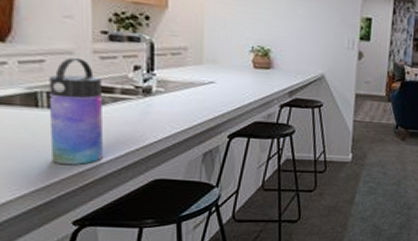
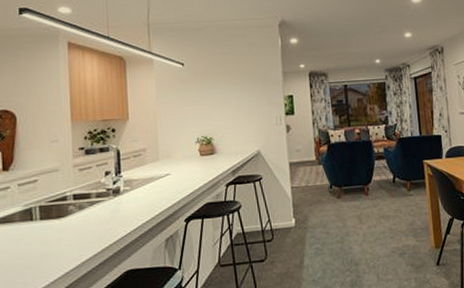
water bottle: present [48,58,103,164] -> none [40,174,84,268]

